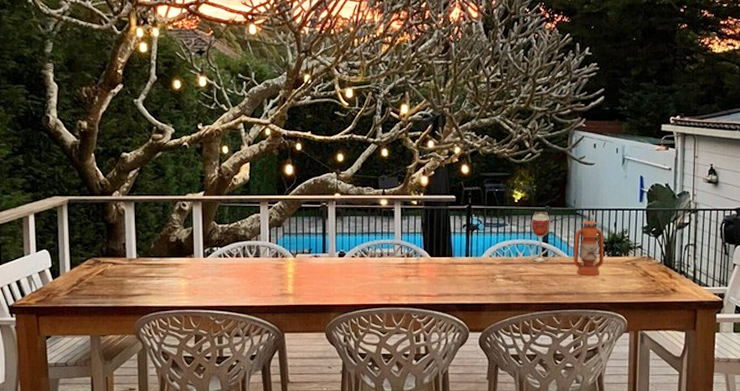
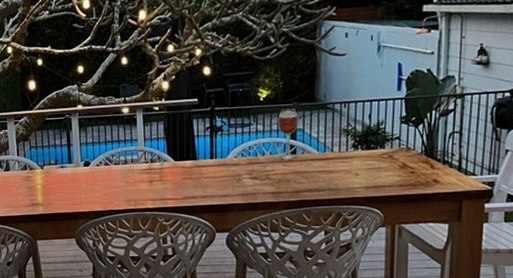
lantern: present [573,213,604,276] -> none [324,106,357,171]

